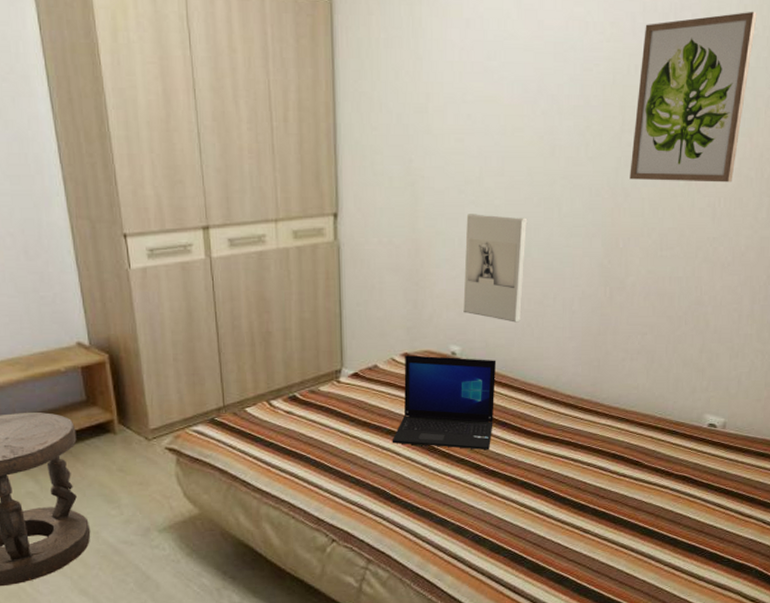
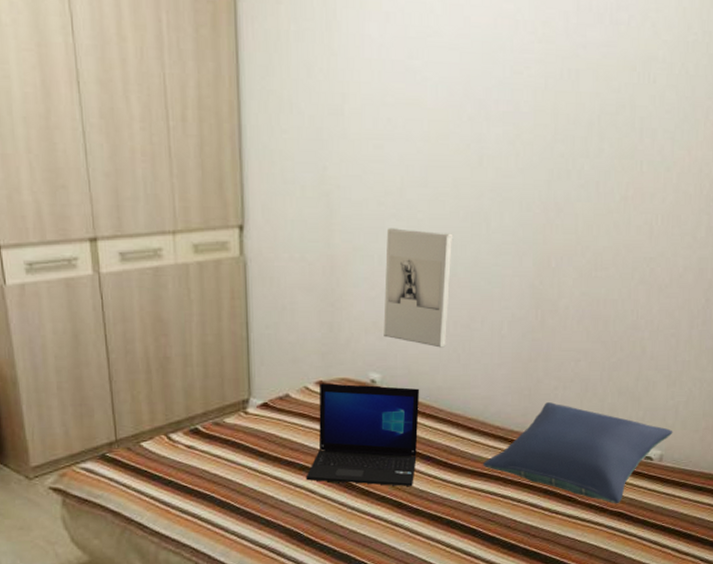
pillow: none [555,373,736,469] -> present [483,402,673,504]
wall art: present [630,11,757,183] -> none [562,14,696,199]

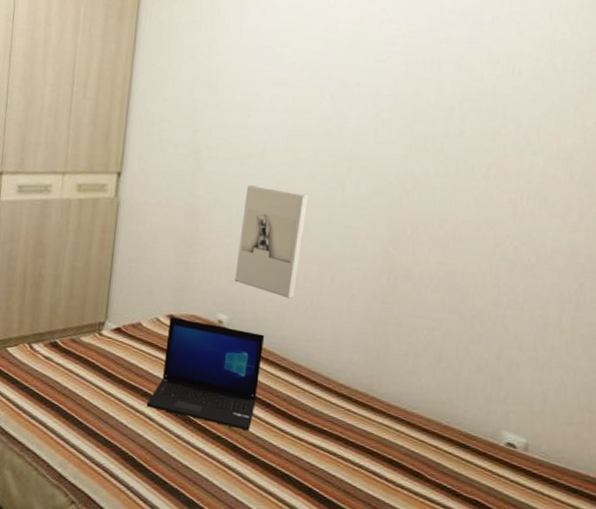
pillow: present [483,402,673,504] -> none [324,367,541,491]

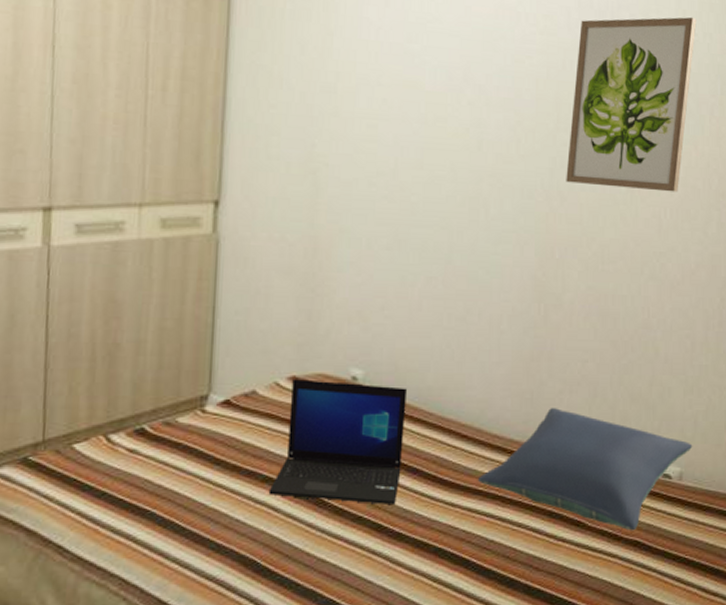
wall sculpture: present [235,185,309,299] -> none [369,210,450,342]
pillow: none [324,367,541,491] -> present [478,408,693,531]
wall art: none [420,17,564,181] -> present [566,16,697,192]

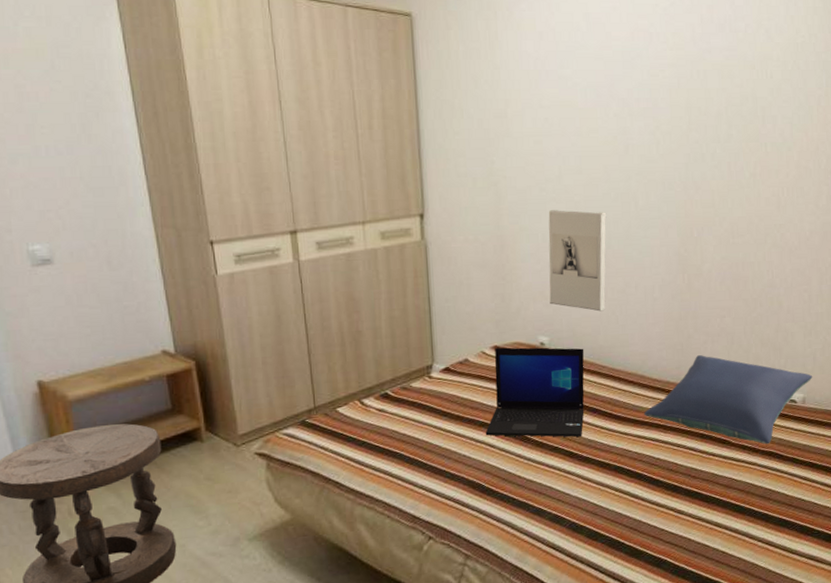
wall sculpture: none [369,210,450,342] -> present [548,210,607,312]
wall art: present [566,16,697,192] -> none [699,21,803,174]

